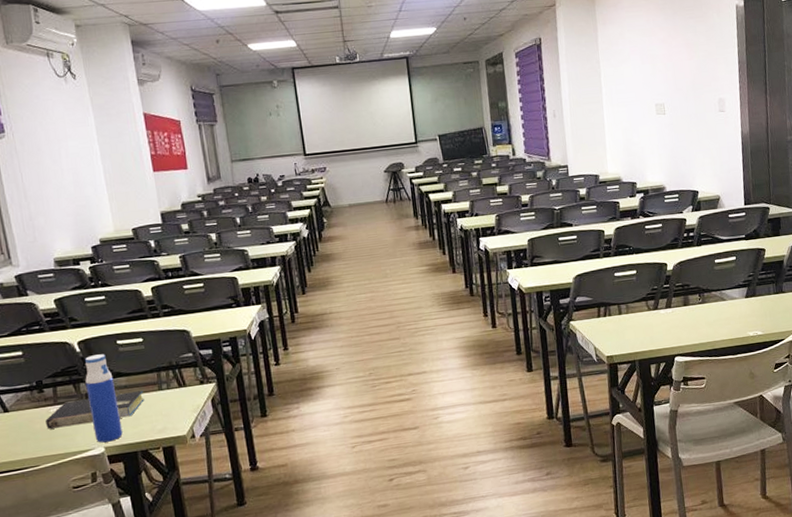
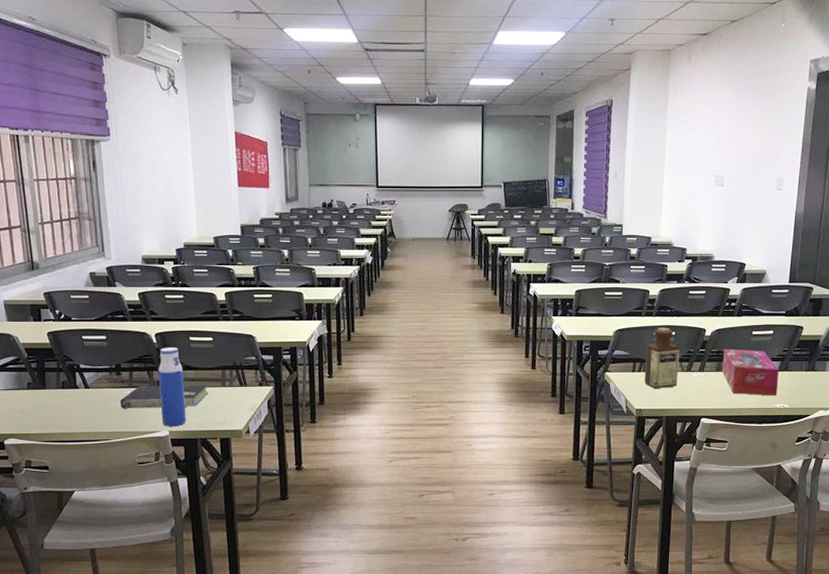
bottle: none [608,266,646,332] -> present [644,327,680,388]
tissue box: none [688,278,749,327] -> present [722,349,779,396]

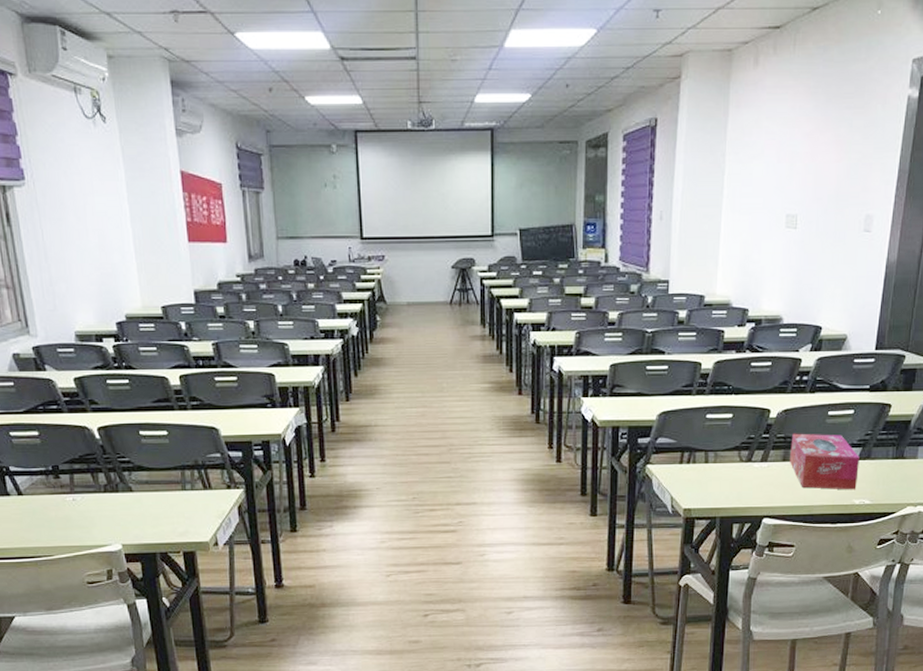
book: present [120,385,208,408] -> none [61,488,166,518]
water bottle: present [158,347,186,427] -> none [104,444,142,539]
bottle: present [644,327,680,388] -> none [694,408,738,483]

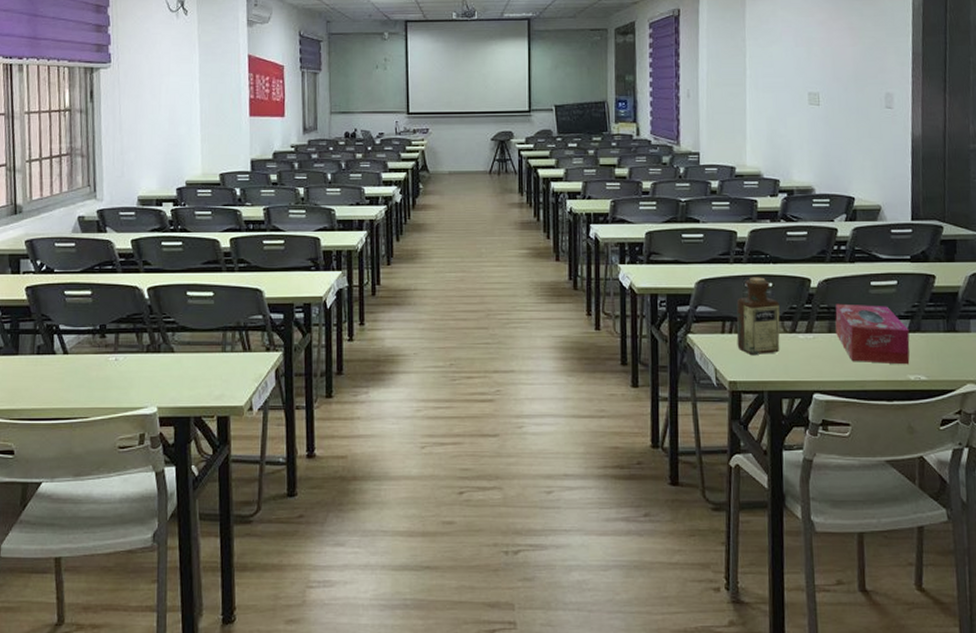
bottle: none [694,408,738,483] -> present [736,277,780,354]

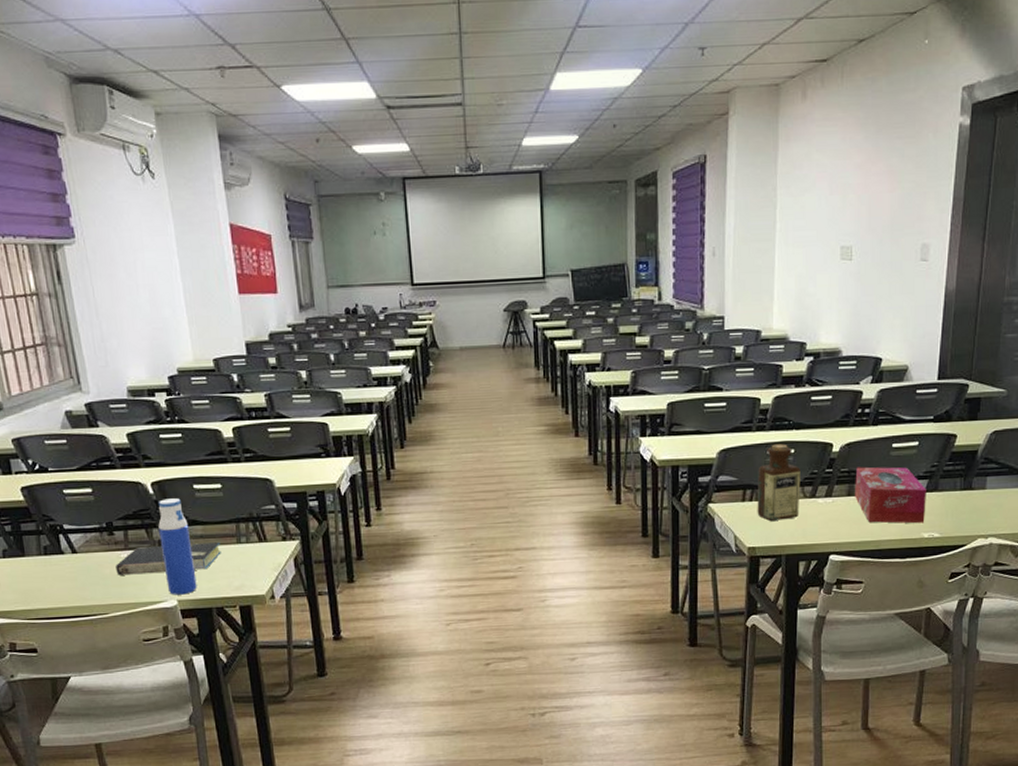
book: none [102,350,206,379] -> present [116,542,221,575]
water bottle: none [148,304,179,402] -> present [158,498,197,595]

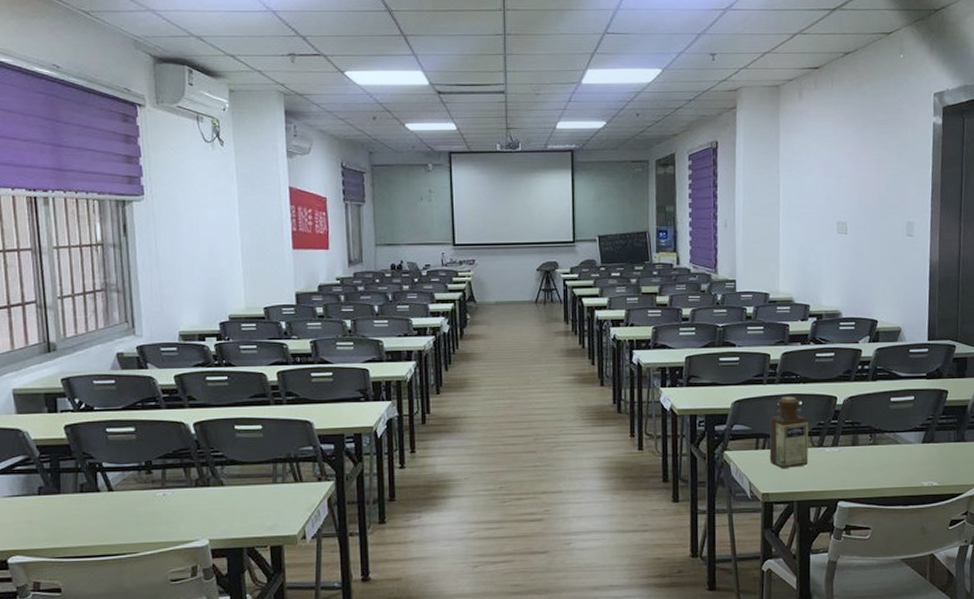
book: present [116,542,221,575] -> none [151,482,257,514]
water bottle: present [158,498,197,595] -> none [197,438,230,535]
tissue box: present [855,467,926,524] -> none [858,418,924,473]

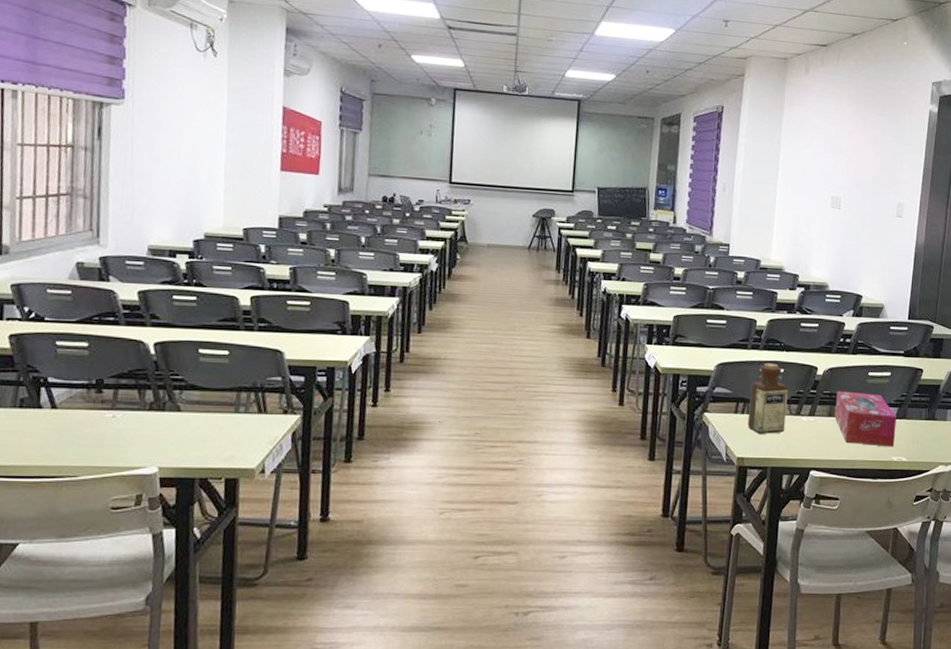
tissue box: none [858,418,924,473] -> present [835,390,896,447]

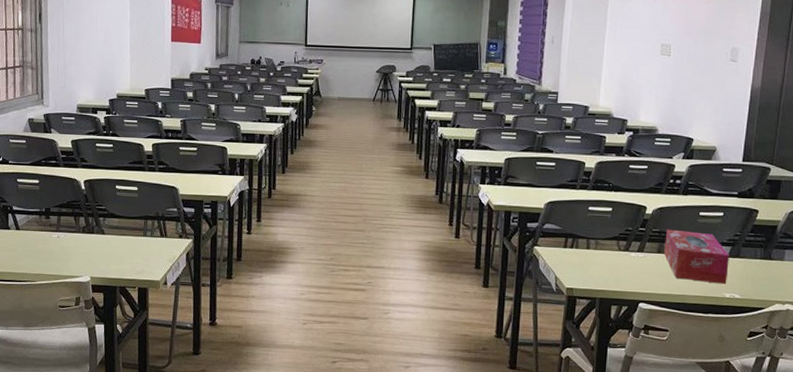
bottle: present [747,363,788,434] -> none [576,202,617,268]

